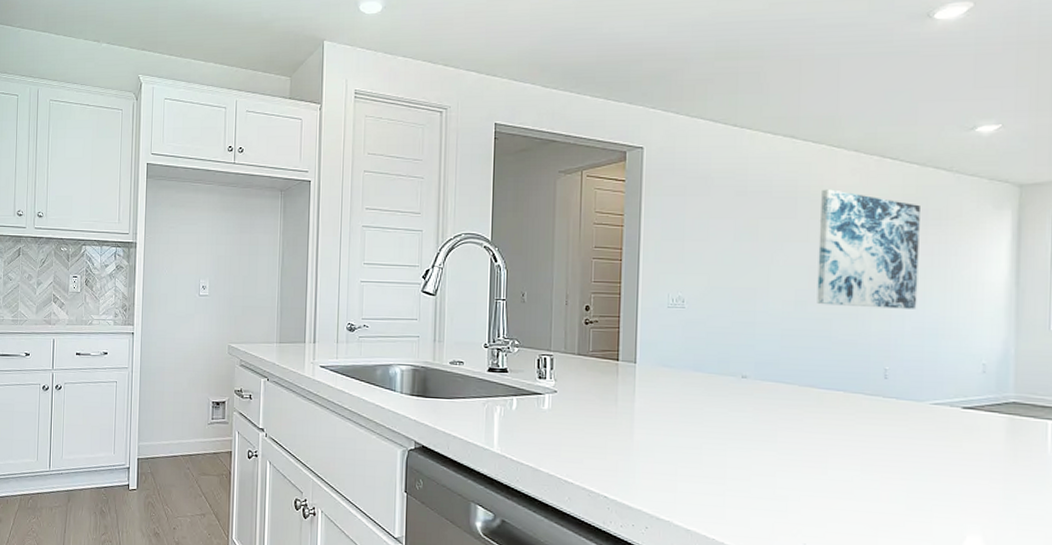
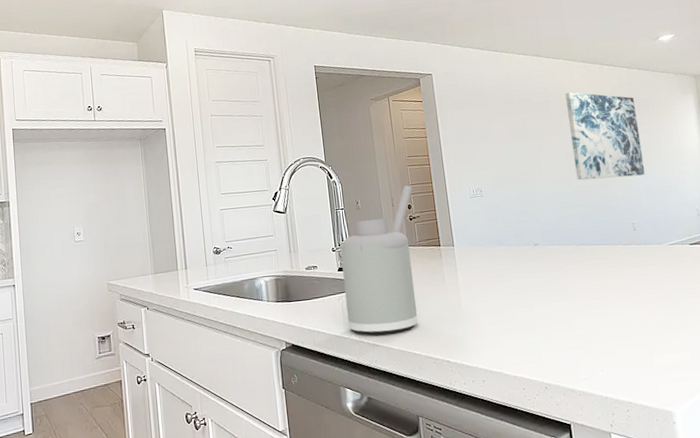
soap dispenser: none [491,282,595,453] -> present [340,185,418,335]

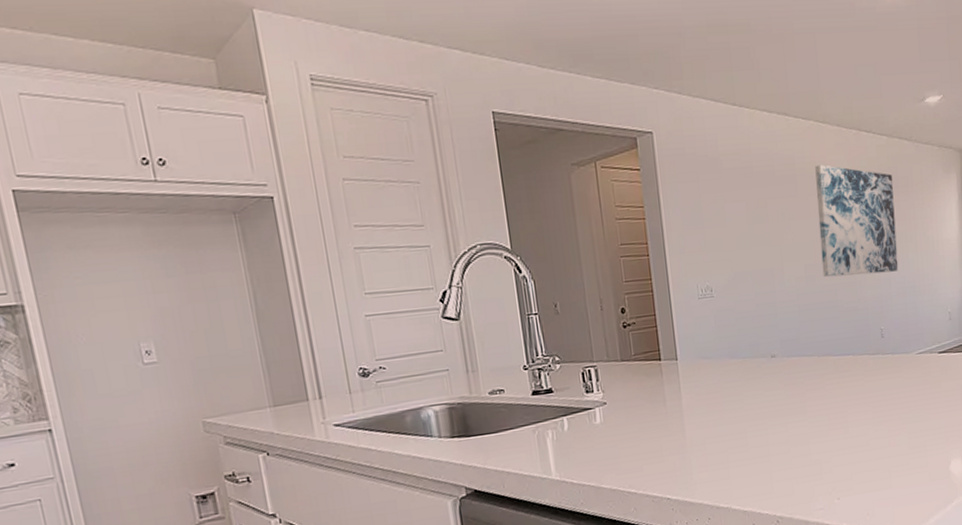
soap dispenser: present [340,185,418,335] -> none [534,283,633,473]

